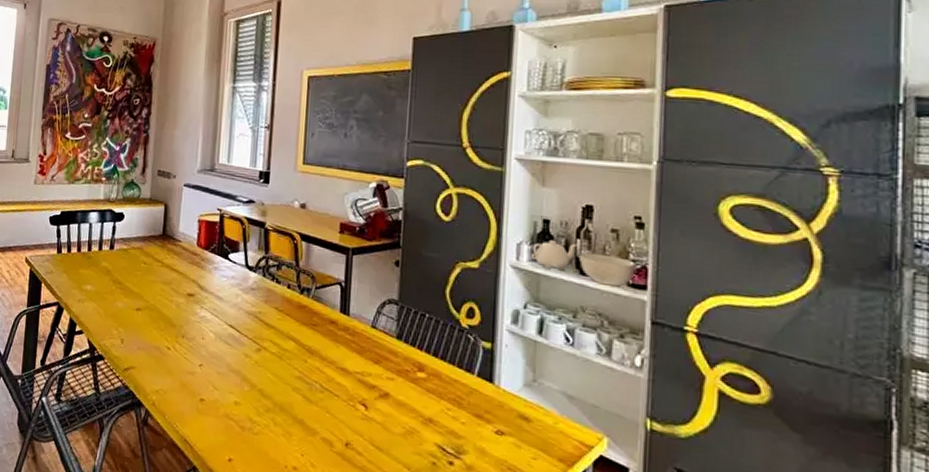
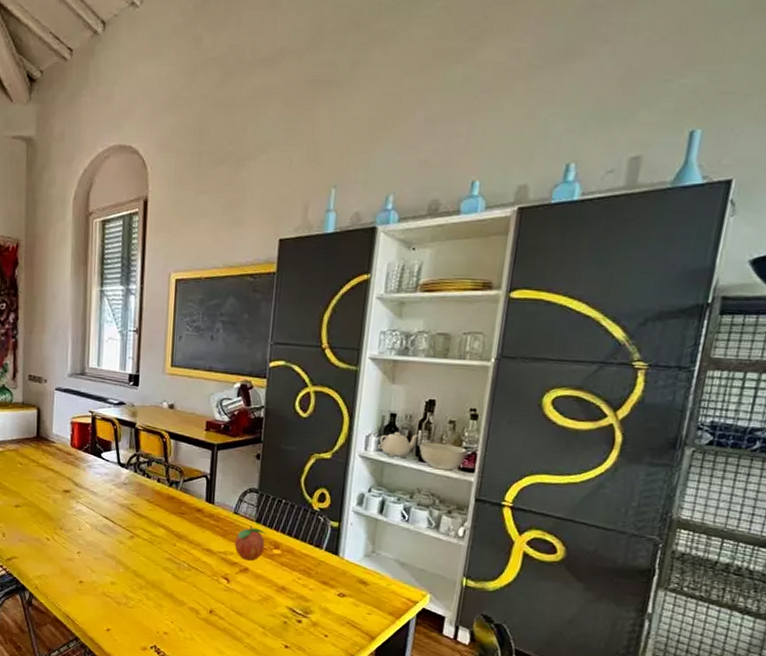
fruit: none [373,343,408,385] -> present [235,526,265,561]

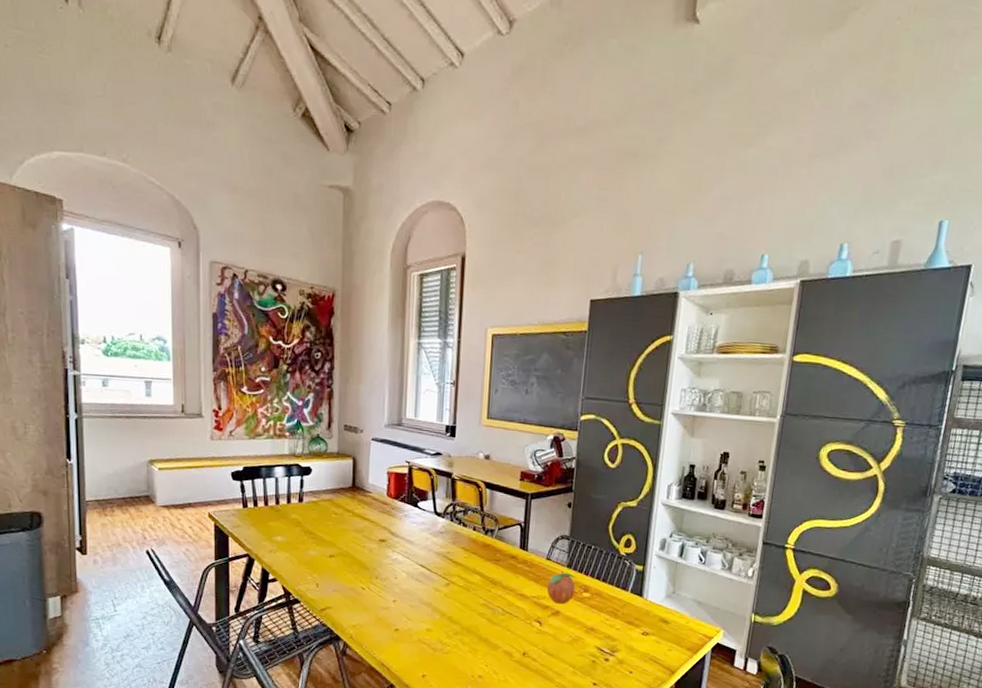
teapot: present [377,431,420,459] -> none [678,481,716,506]
bowl: present [420,441,468,471] -> none [715,490,757,517]

